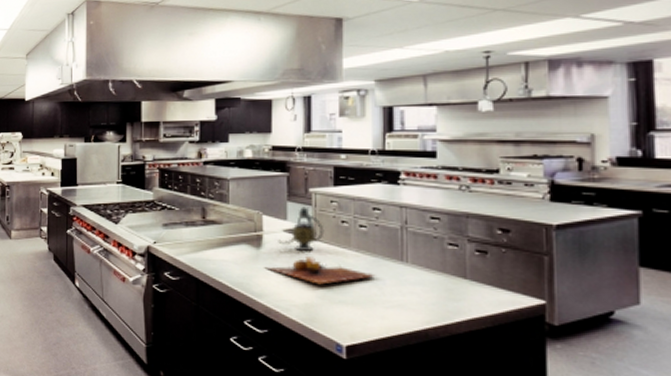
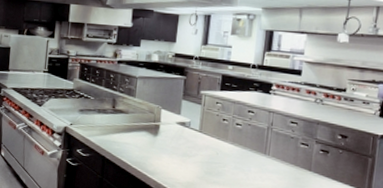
cutting board: present [264,257,376,285] -> none [158,145,244,168]
teapot: present [278,207,325,251] -> none [171,105,209,141]

